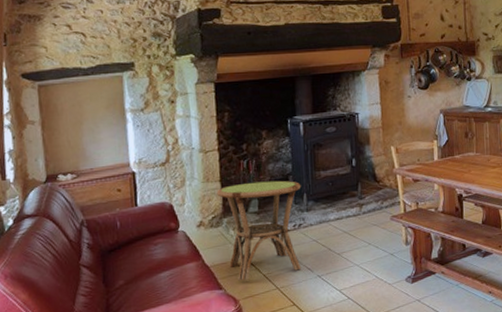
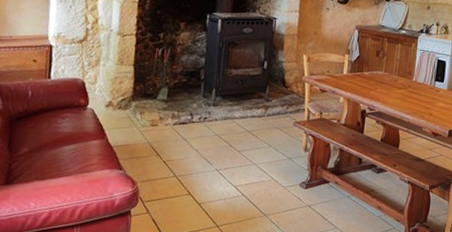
side table: present [217,180,302,281] -> none [129,70,212,164]

